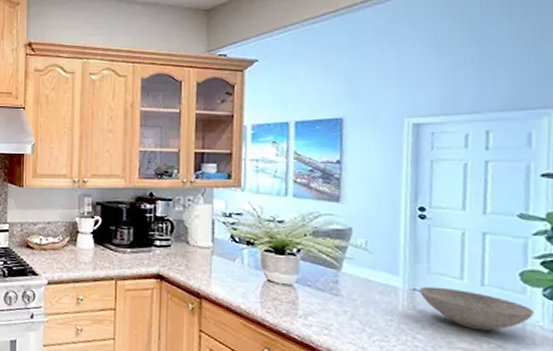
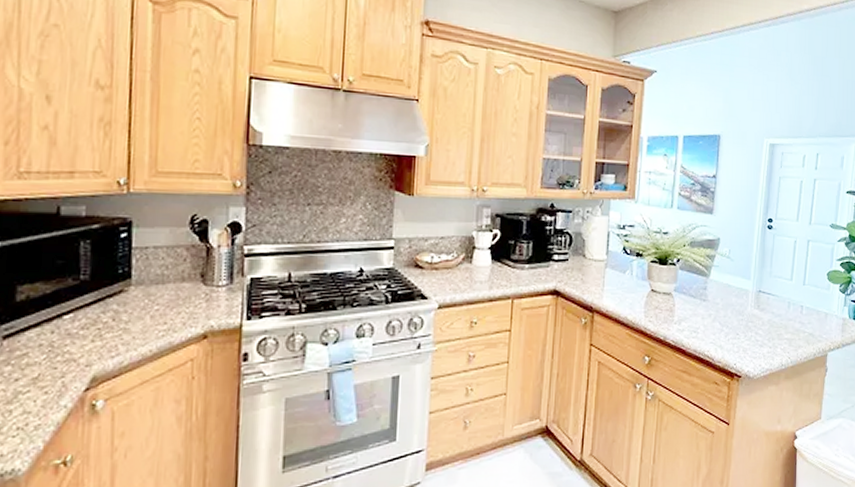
bowl: present [418,286,535,331] -> none [762,288,834,323]

